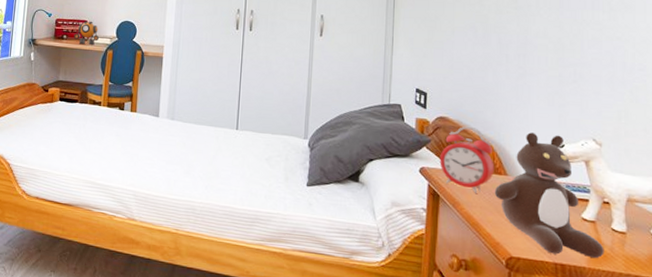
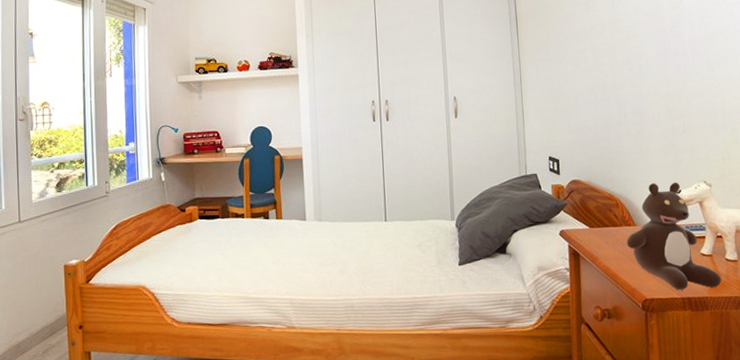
toy robot: present [73,20,99,46] -> none [205,131,232,157]
alarm clock: present [439,126,494,194] -> none [576,185,625,248]

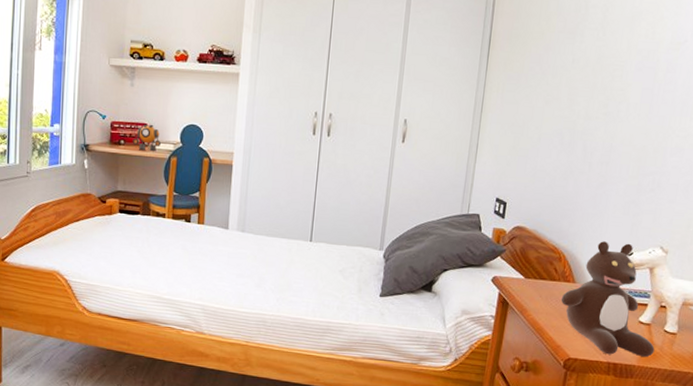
toy robot: none [205,131,232,157] -> present [132,123,161,152]

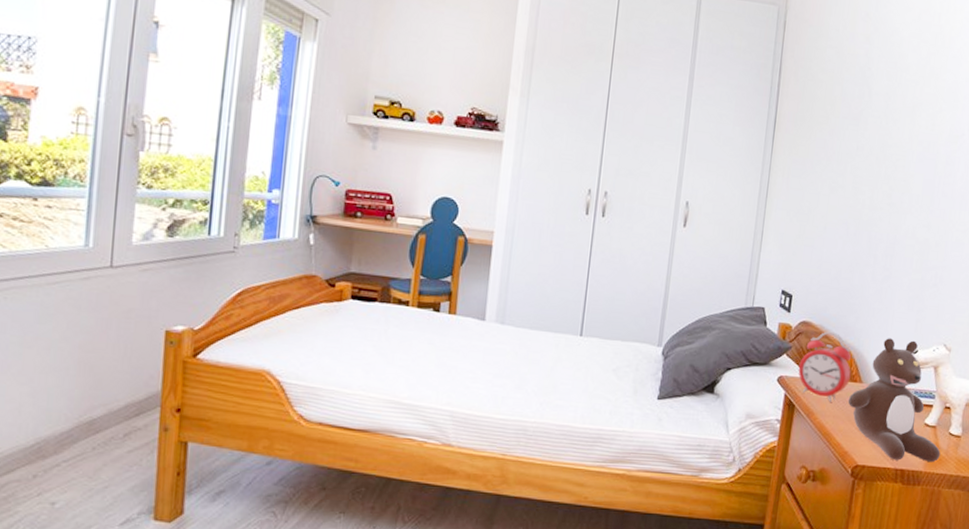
toy robot: present [132,123,161,152] -> none [371,193,407,228]
alarm clock: none [512,235,564,301] -> present [798,331,851,403]

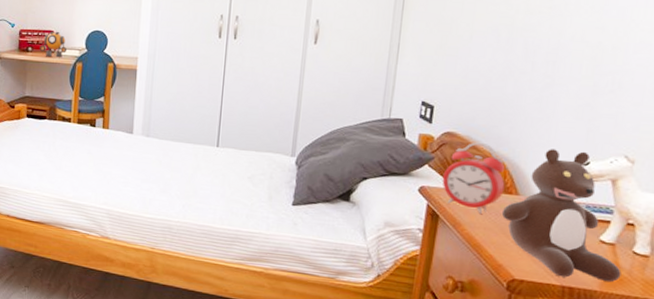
toy robot: none [371,193,407,228] -> present [39,31,66,58]

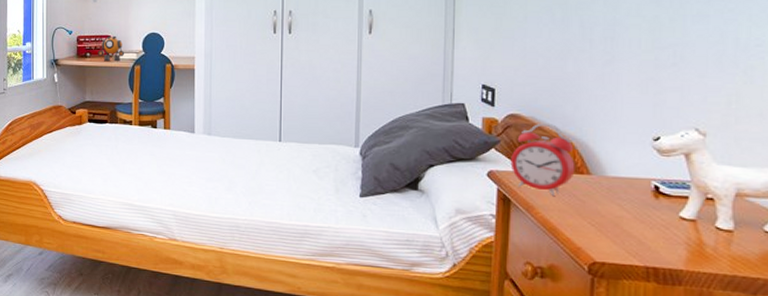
stuffed animal: present [501,149,622,283] -> none [575,126,706,261]

